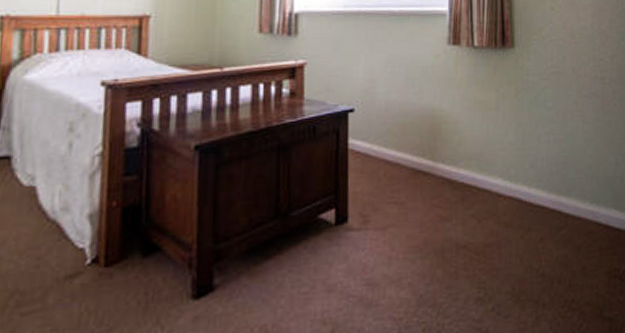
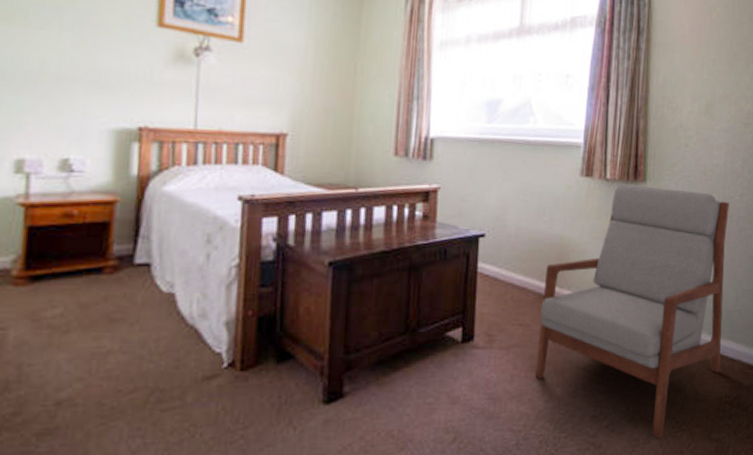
armchair: none [414,51,607,321] -> present [535,184,729,440]

